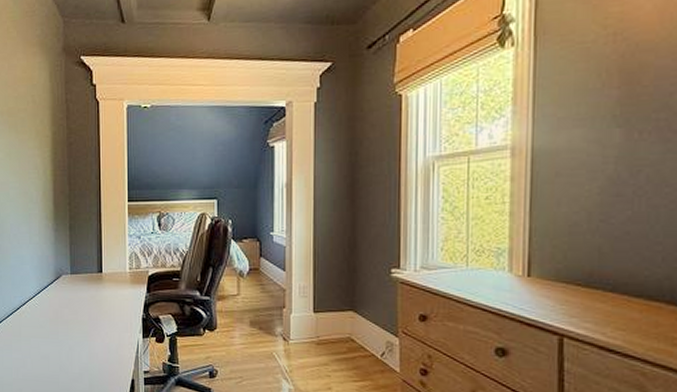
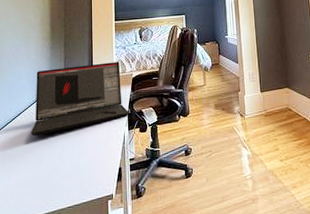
laptop: none [36,254,144,330] -> present [30,62,129,136]

